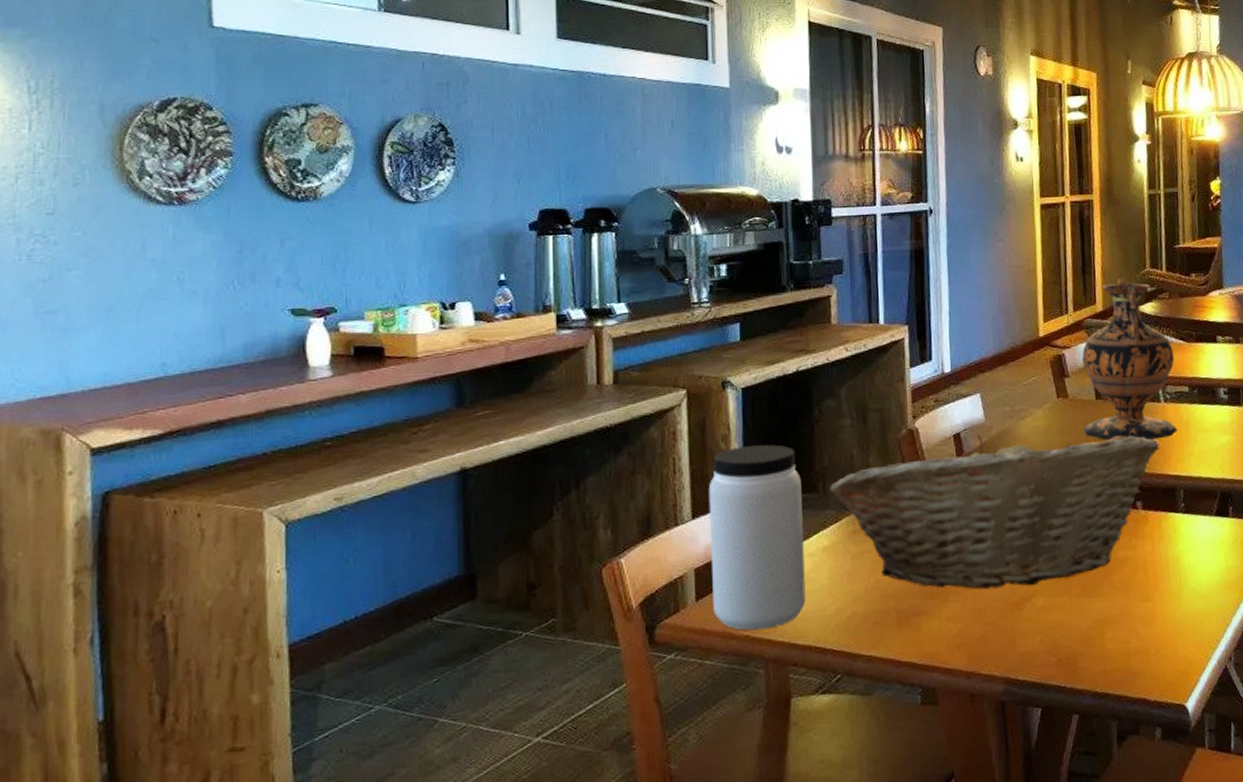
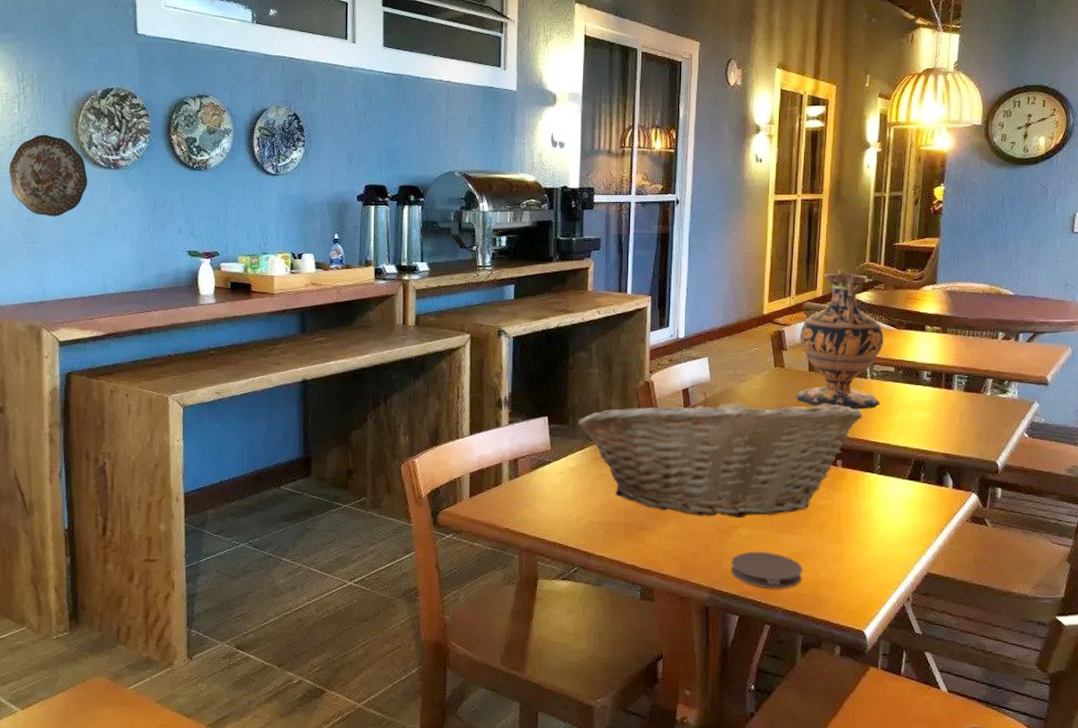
decorative plate: none [13,162,138,275] -> present [9,134,88,217]
jar: present [708,444,806,631] -> none [482,383,556,526]
coaster: none [1027,623,1111,670] -> present [730,551,803,589]

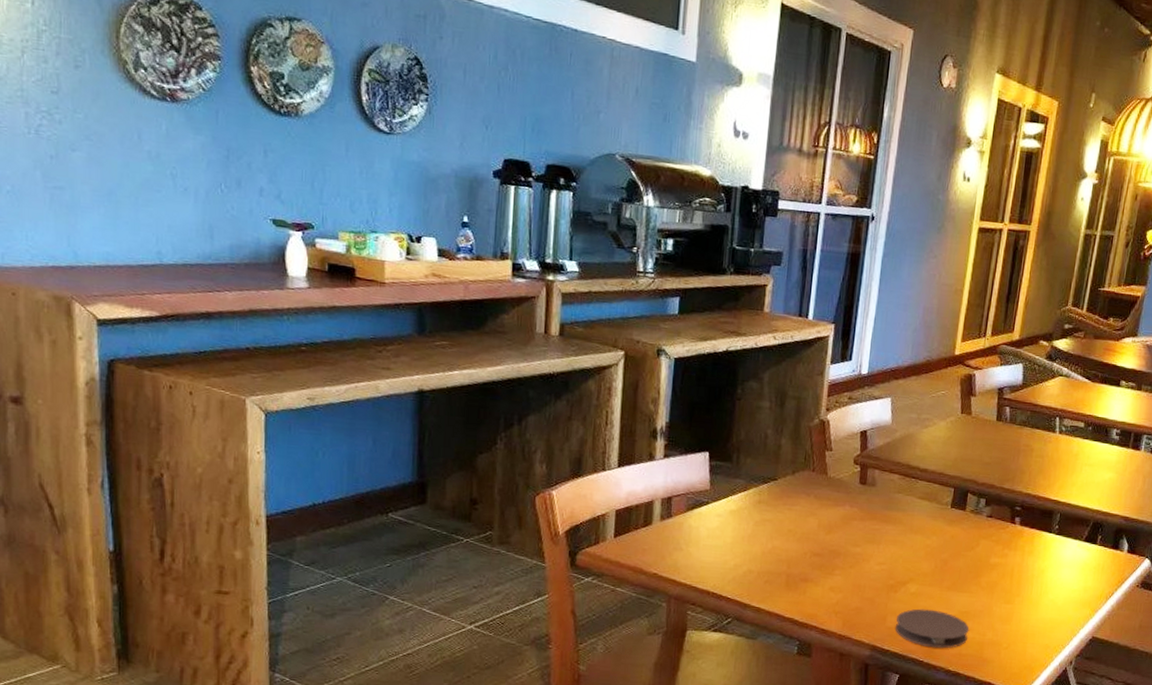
decorative plate: present [9,134,88,217] -> none [21,43,135,157]
fruit basket: present [577,391,862,518] -> none [742,434,1047,574]
vase: present [795,268,884,410] -> none [979,310,1078,466]

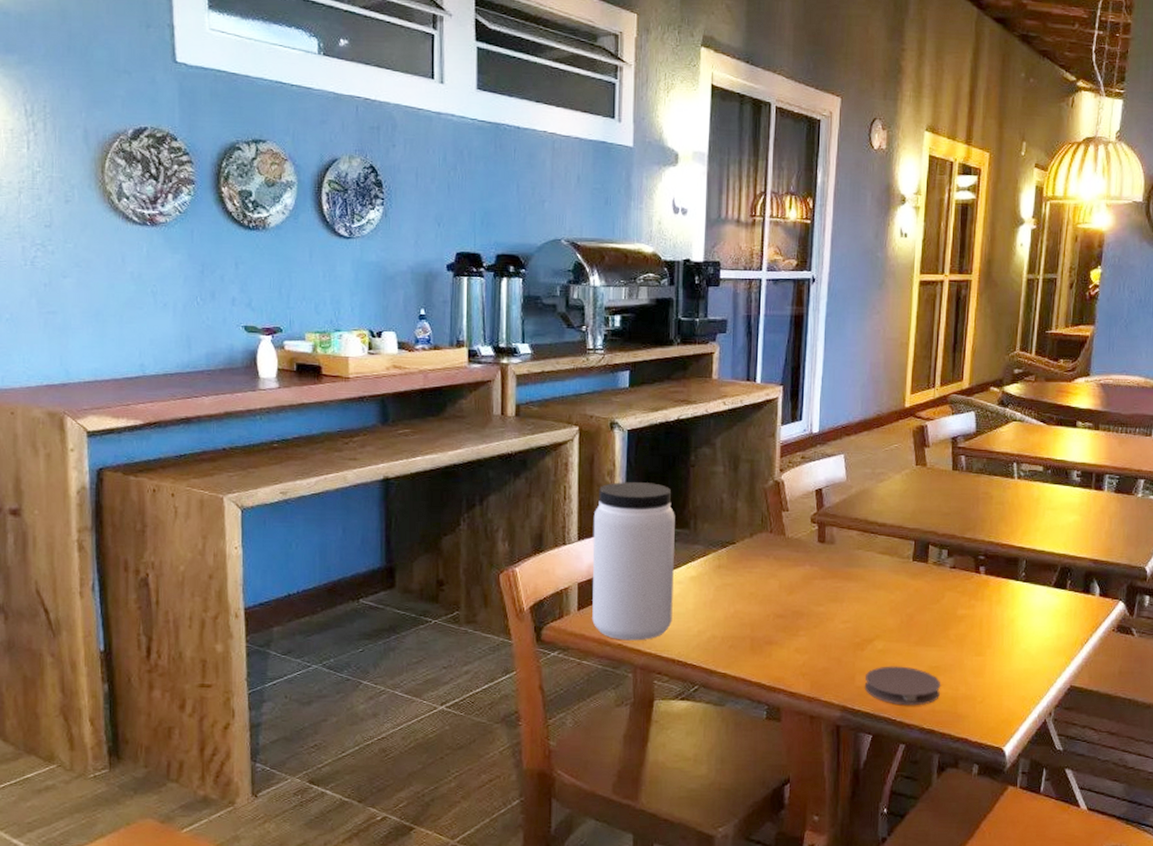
jar: none [628,410,718,571] -> present [592,482,675,641]

